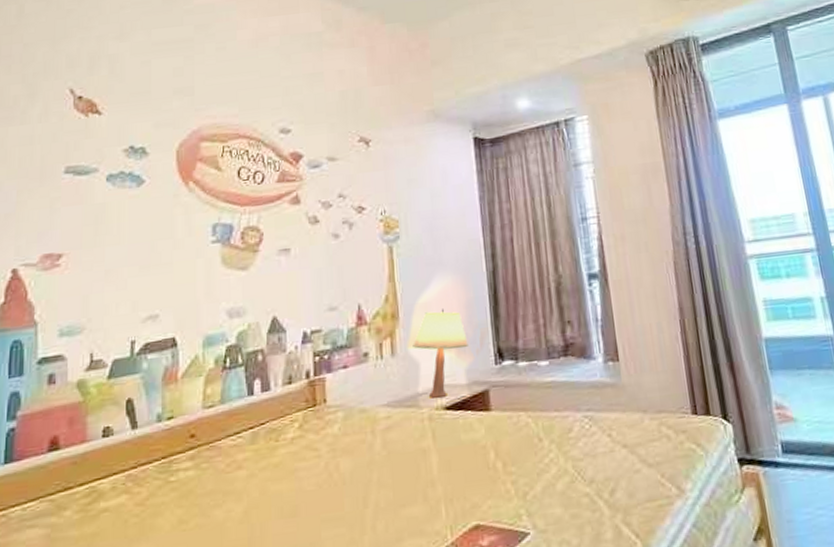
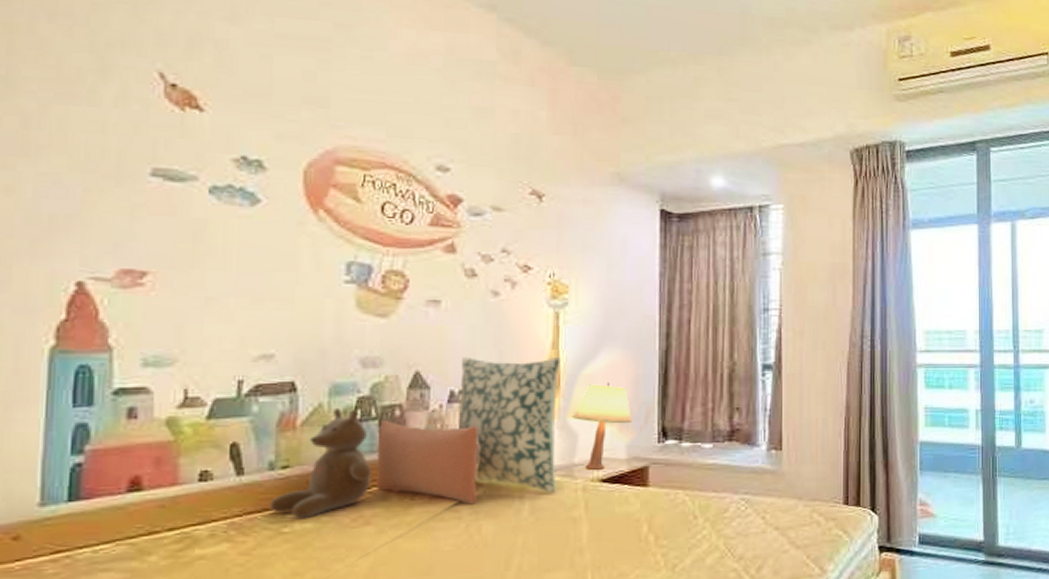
stuffed bear: none [158,357,242,467] -> present [269,407,373,518]
pillow: none [244,363,334,442] -> present [376,419,480,505]
pillow: none [311,289,404,426] -> present [459,357,561,494]

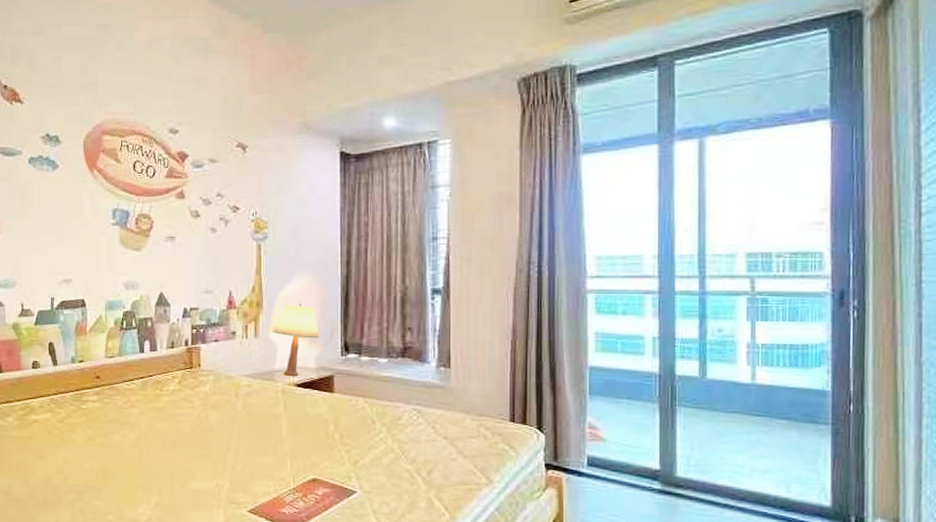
stuffed bear: present [269,407,373,518] -> none [73,319,135,399]
pillow: present [376,419,480,505] -> none [137,329,206,398]
pillow: present [459,357,561,494] -> none [190,282,263,393]

